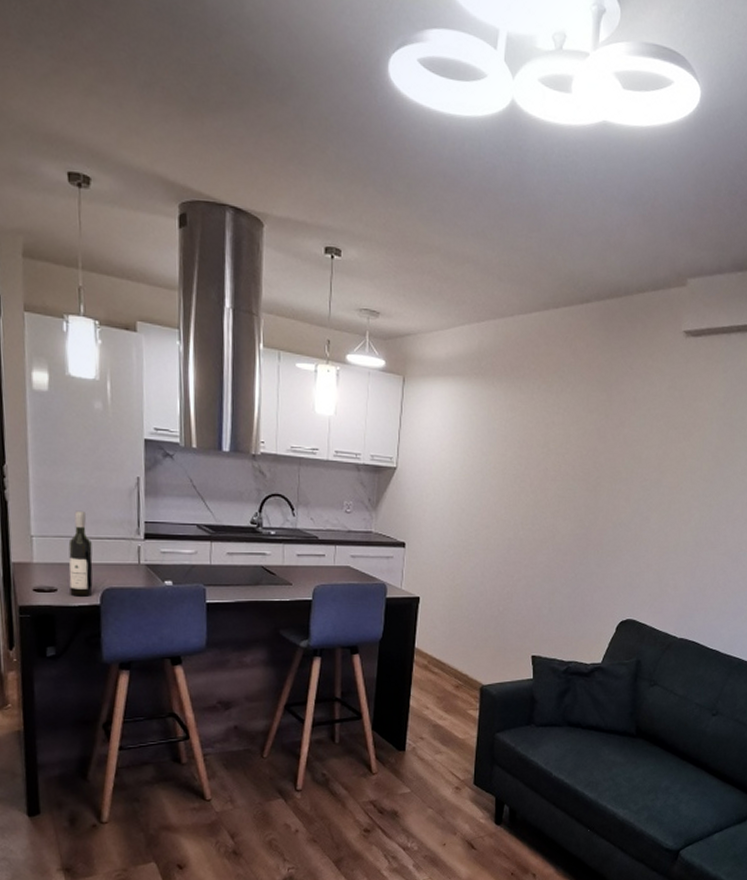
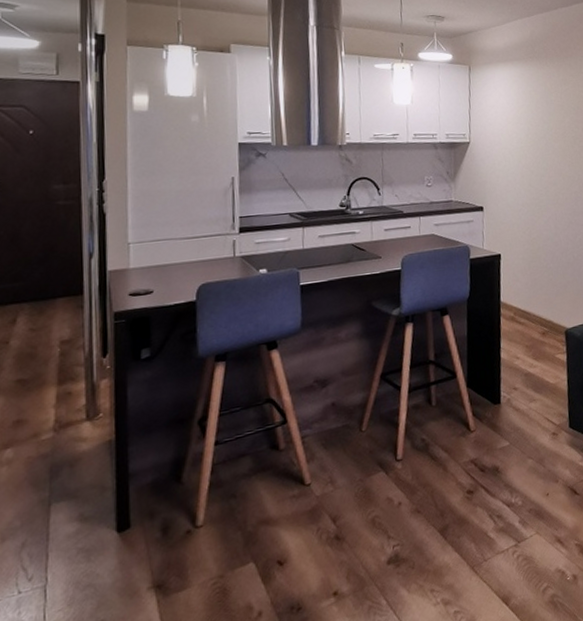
bottle: present [68,510,93,597] -> none [165,213,189,296]

